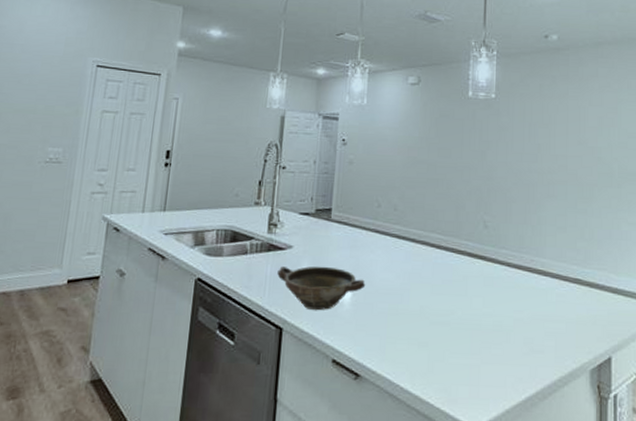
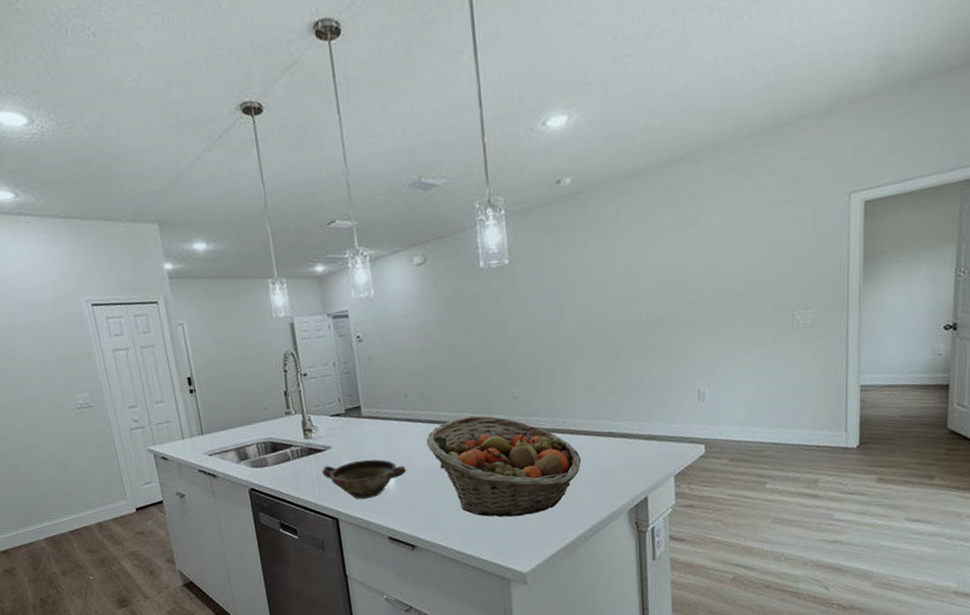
fruit basket: none [391,237,546,358] -> present [426,415,582,517]

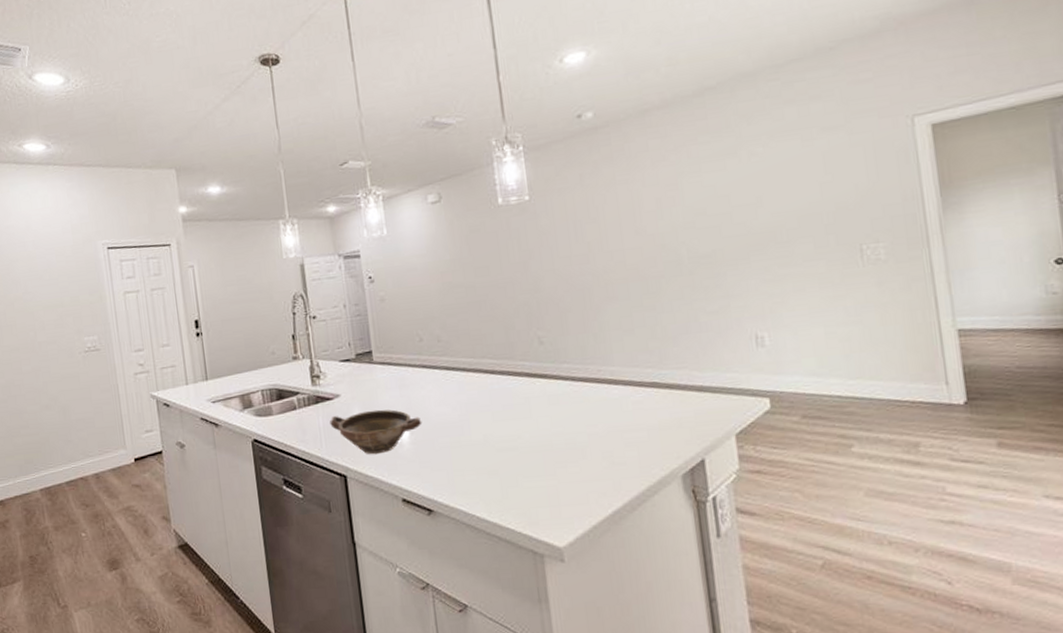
fruit basket: present [426,415,582,517] -> none [443,362,622,480]

